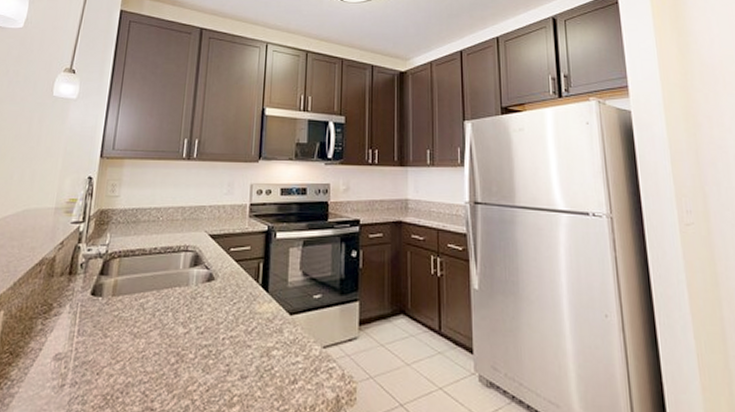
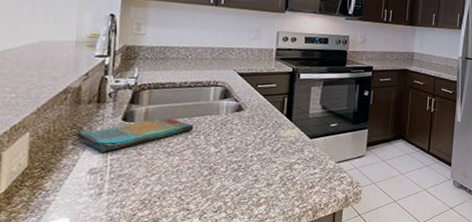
dish towel: none [45,289,163,333] -> present [75,116,194,152]

